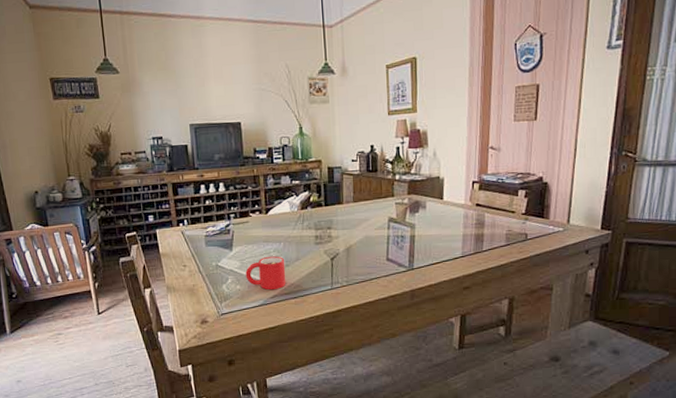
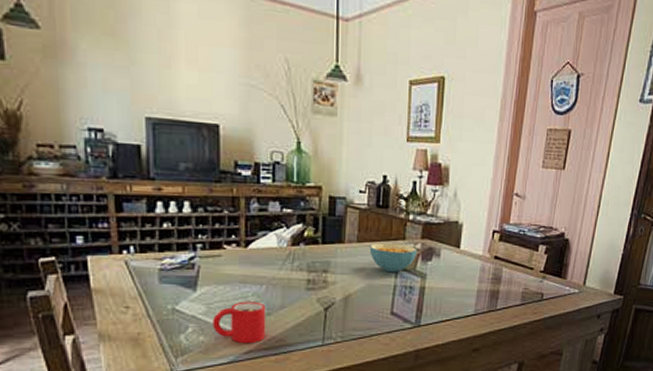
cereal bowl: none [364,200,406,225] -> present [369,243,418,273]

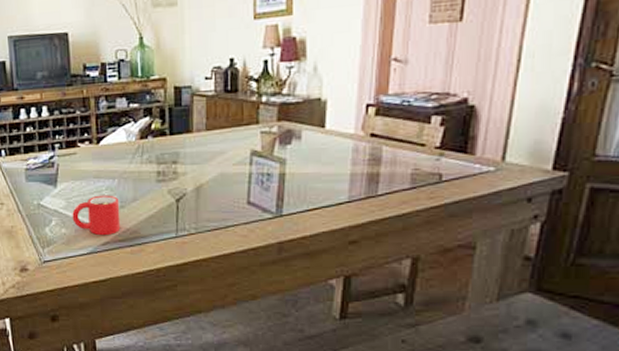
cereal bowl: present [369,243,418,273] -> none [219,128,274,160]

